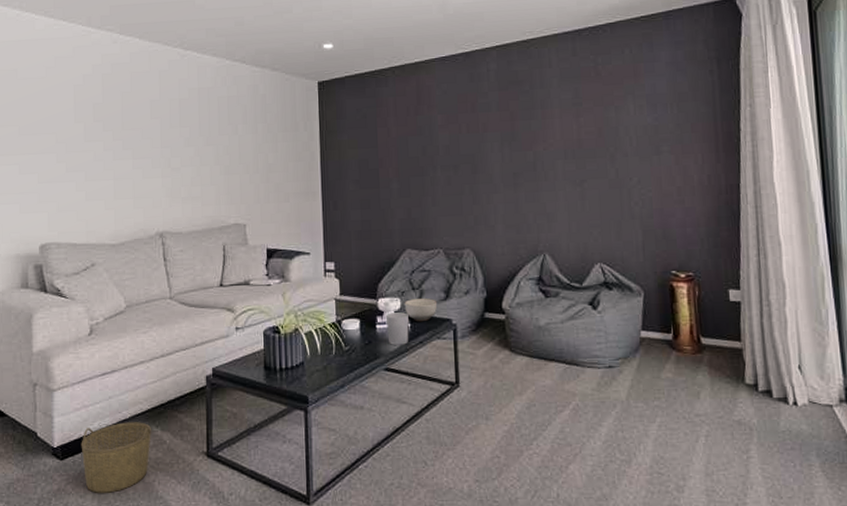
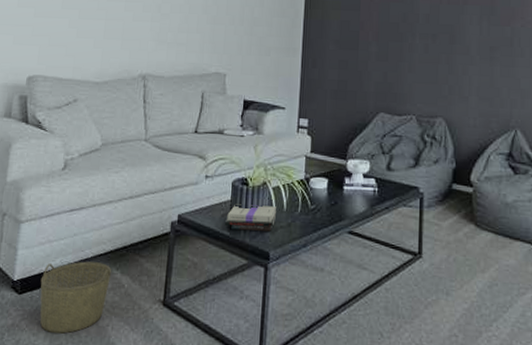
books: none [259,351,311,378] -> present [224,204,276,231]
candle holder: present [385,312,409,346] -> none [353,175,376,210]
bowl: present [404,297,438,321] -> none [373,162,406,187]

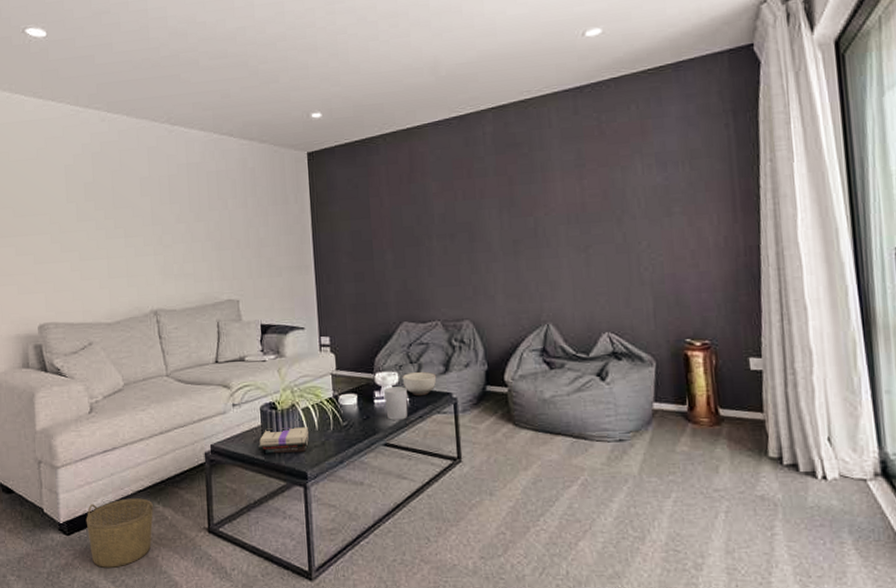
candle holder: none [353,175,376,210] -> present [383,386,408,421]
bowl: none [373,162,406,187] -> present [402,371,437,395]

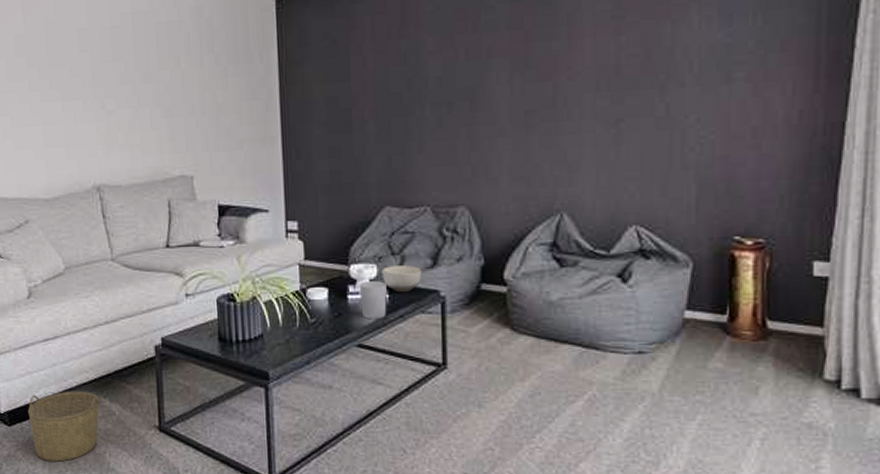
books: present [257,427,309,454] -> none [213,322,271,351]

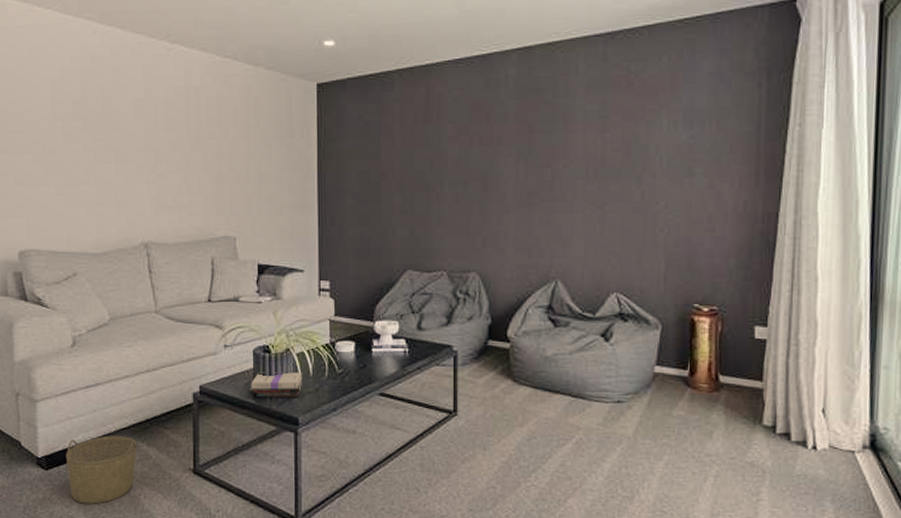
books: none [213,322,271,351] -> present [248,372,302,398]
candle holder: present [358,281,387,320] -> none [382,336,407,371]
bowl: present [381,264,422,292] -> none [402,322,438,346]

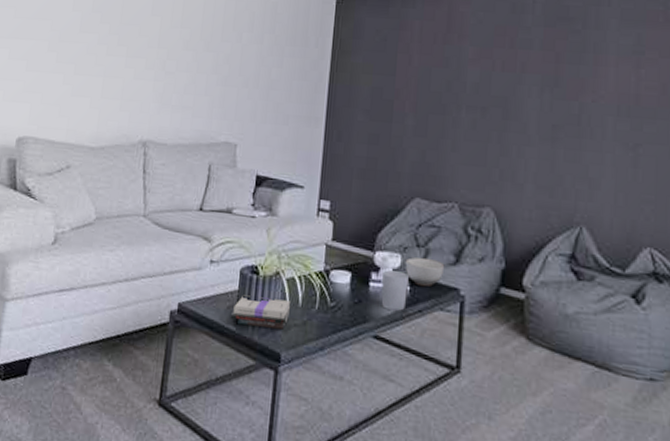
basket: present [65,436,138,504] -> none [24,348,104,429]
candle holder: none [382,336,407,371] -> present [381,270,409,312]
bowl: none [402,322,438,346] -> present [405,257,445,286]

